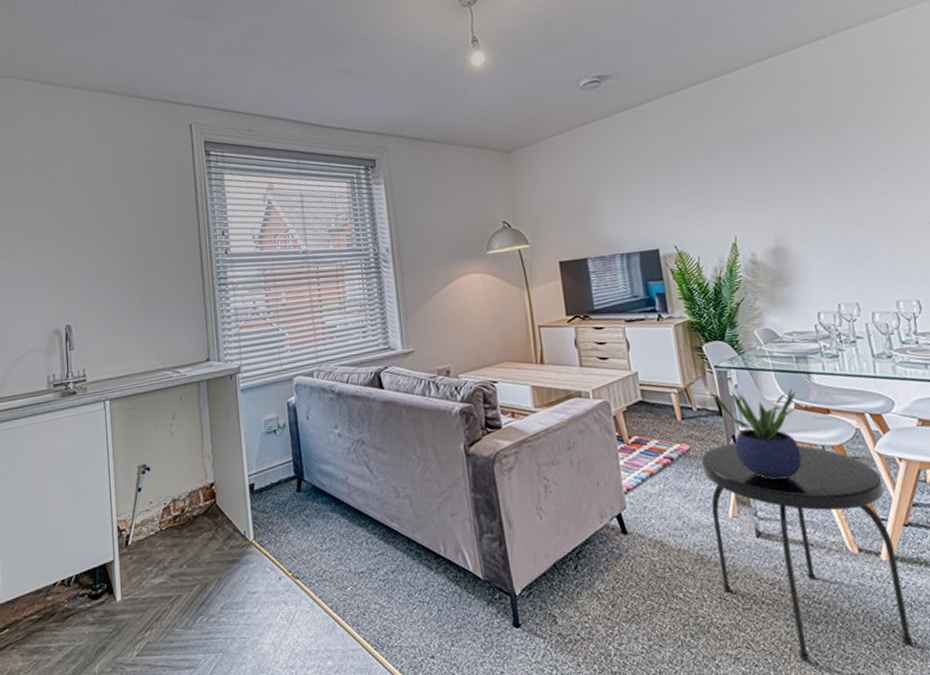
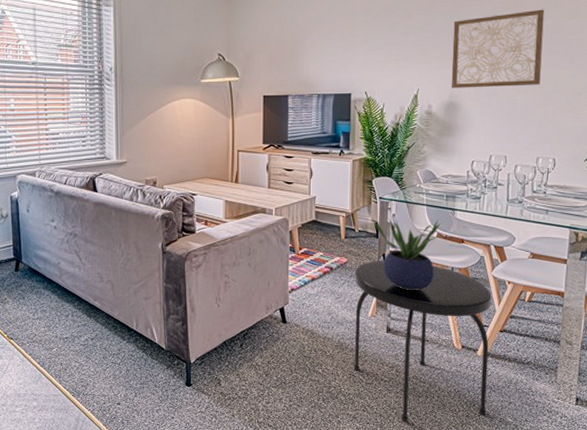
wall art: none [761,134,878,232] -> present [451,9,545,88]

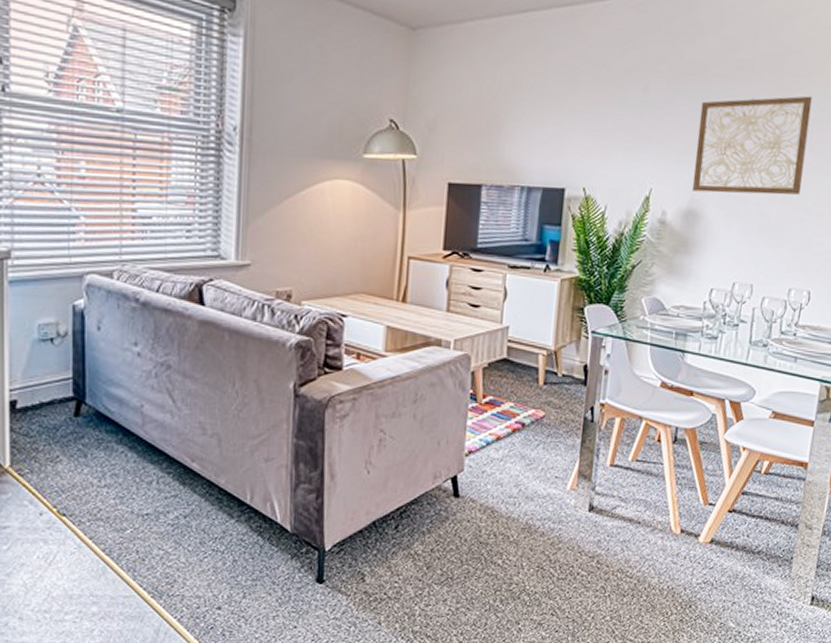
side table: present [354,260,492,422] -> none [543,415,722,629]
potted plant: present [371,218,441,291] -> none [579,359,666,457]

